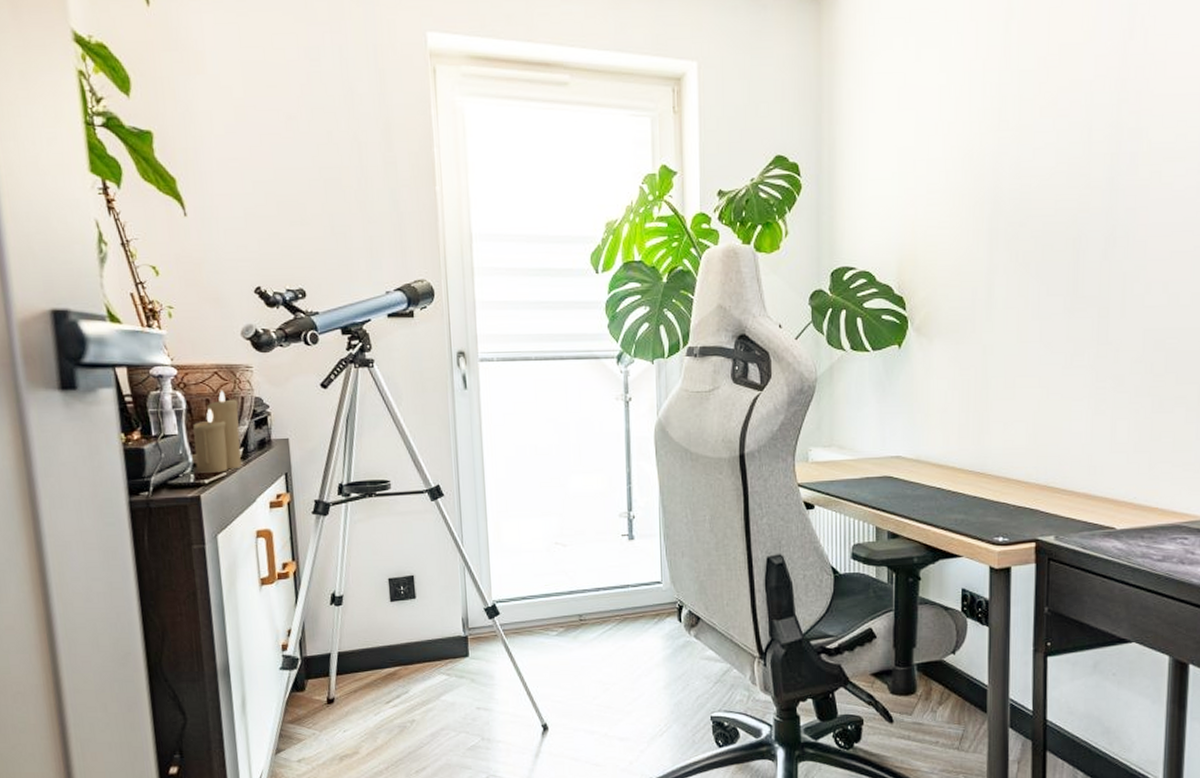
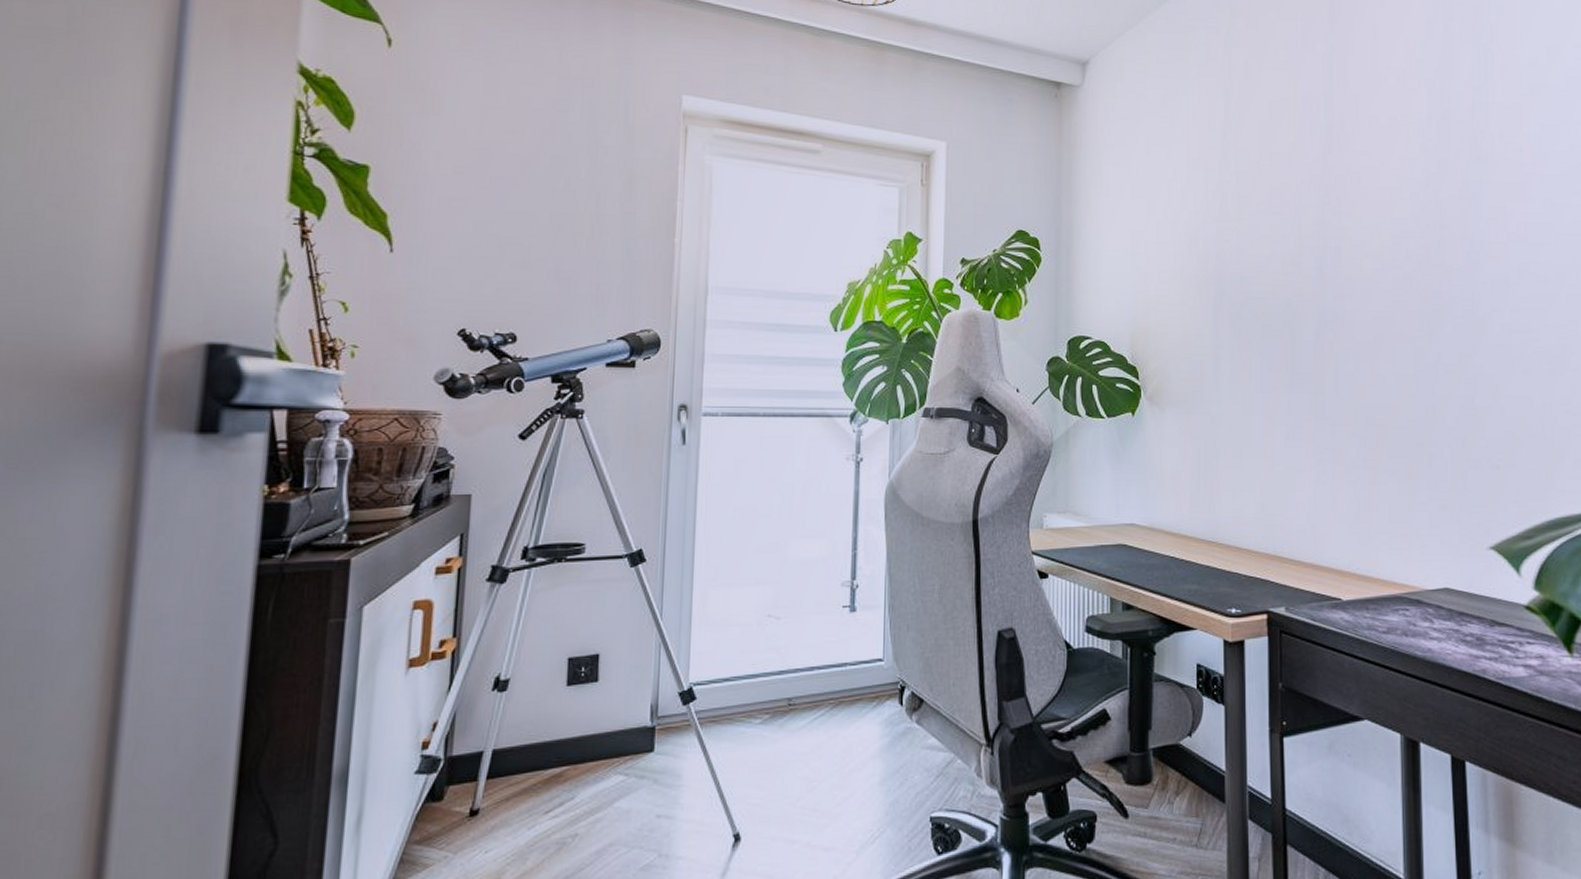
candle: present [193,390,242,473] -> none [351,438,417,533]

